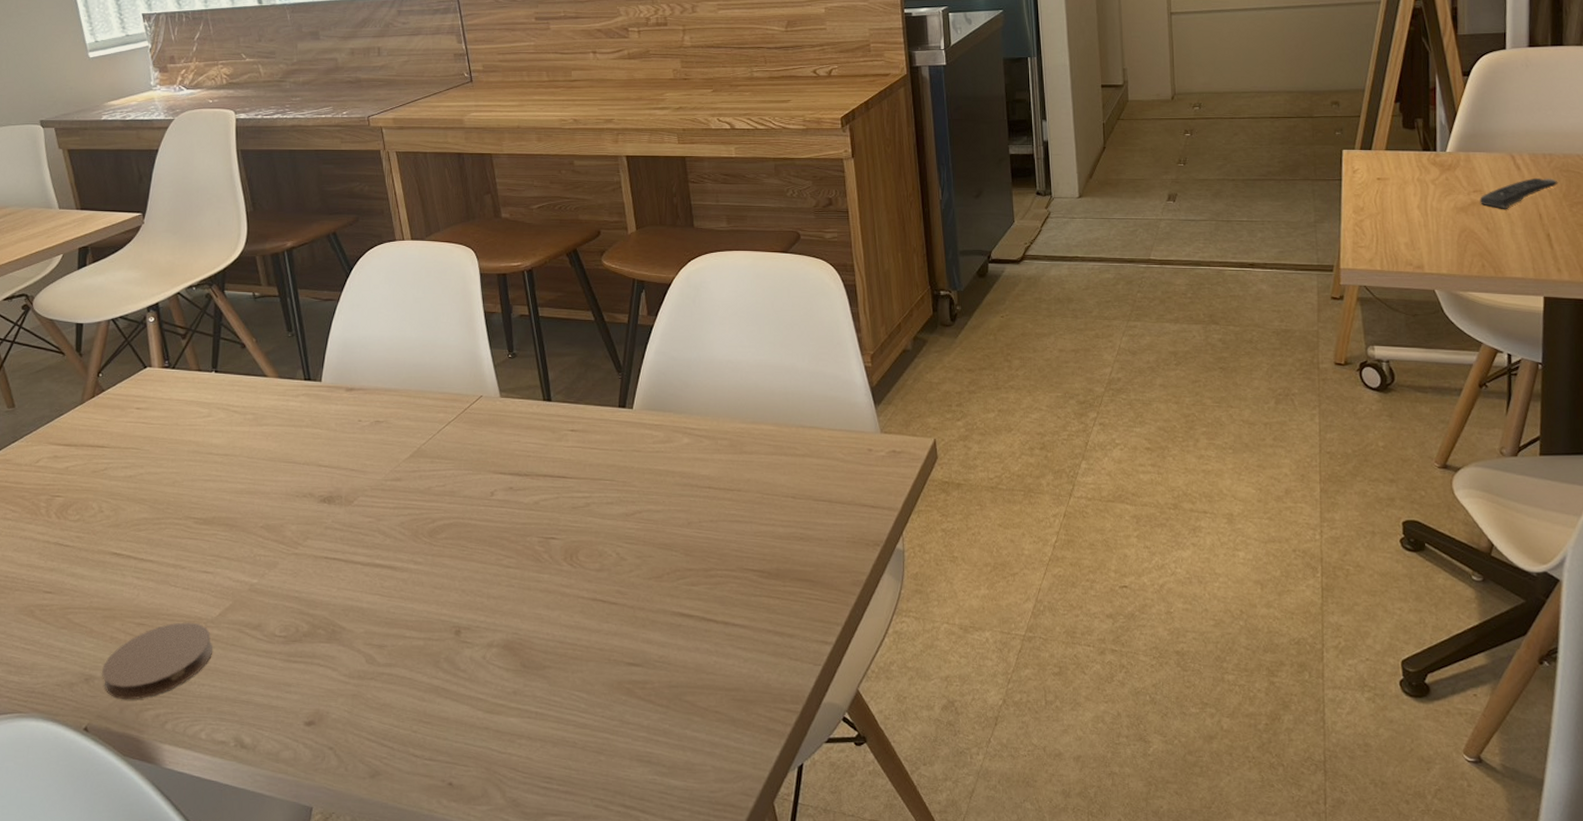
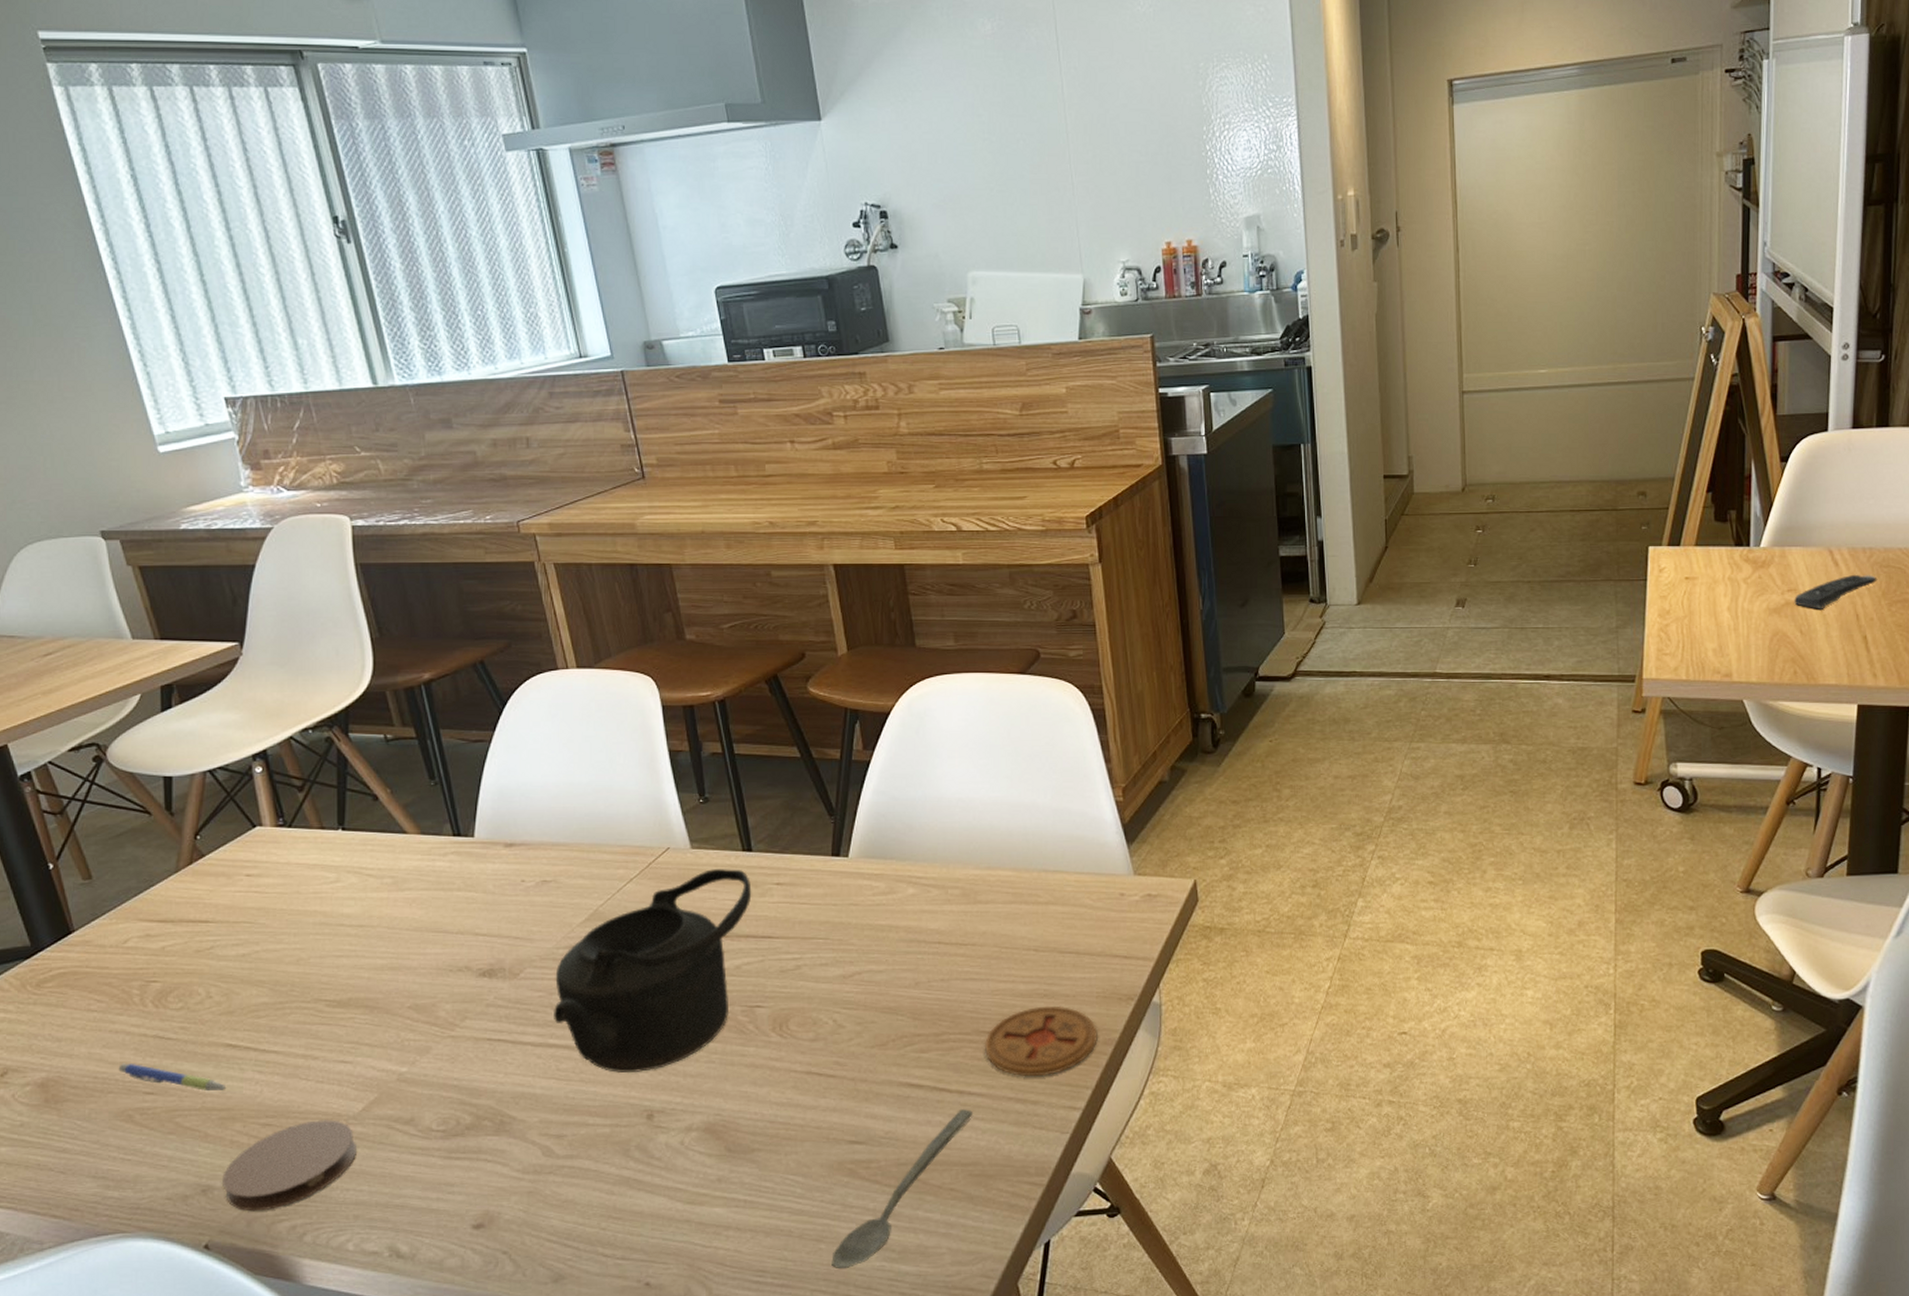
pen: none [25,565,110,593] -> present [118,1063,227,1092]
teapot: none [380,416,550,592] -> present [554,869,752,1073]
spoon: none [610,638,737,781] -> present [831,1108,974,1270]
coaster: none [747,548,847,612] -> present [984,1005,1098,1077]

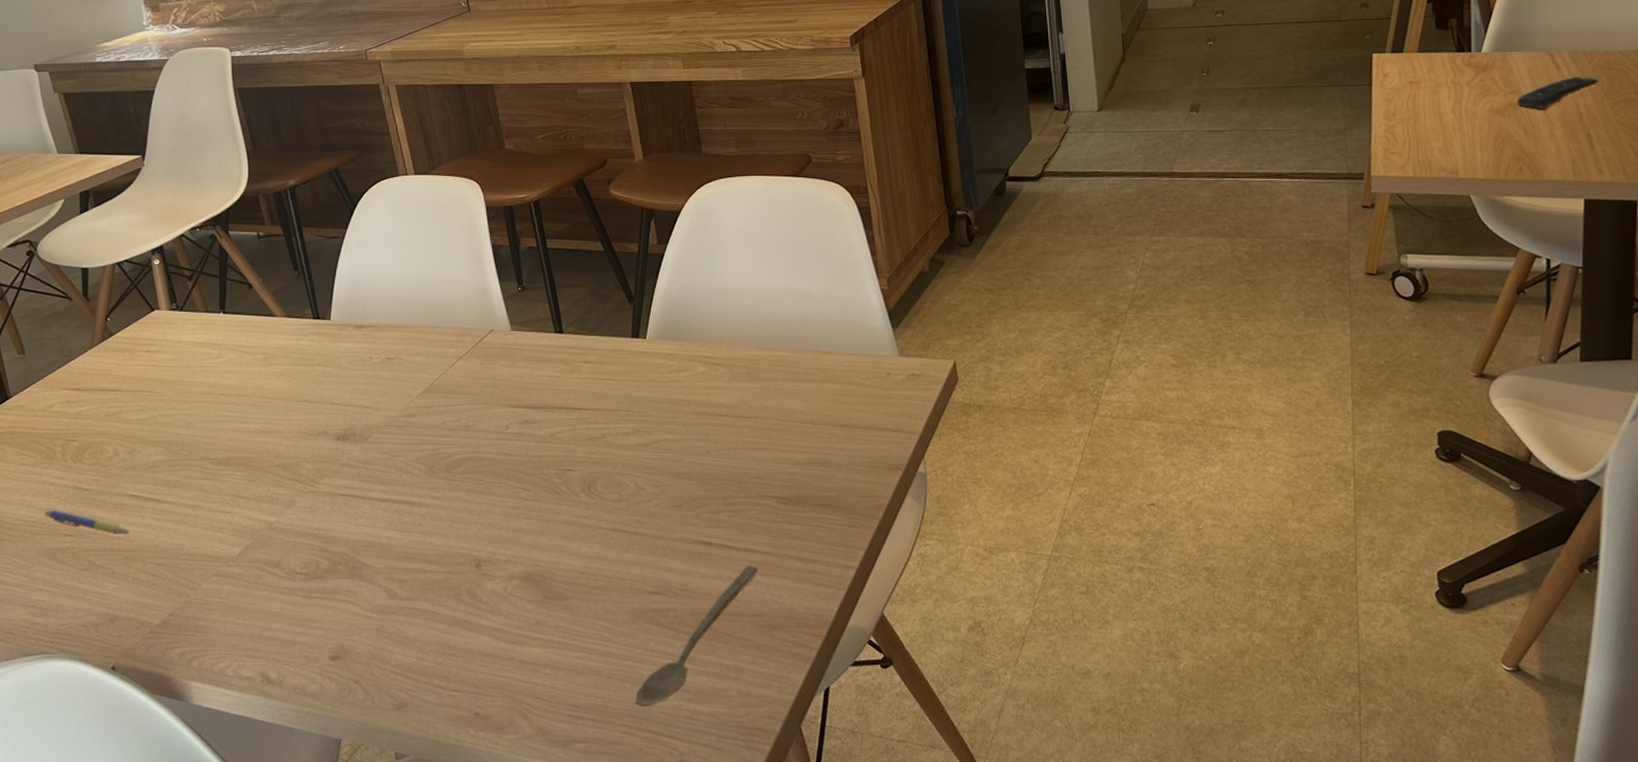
coaster: present [222,1120,356,1212] -> none [126,561,234,639]
teapot: present [554,869,752,1073] -> none [397,348,563,526]
coaster: present [984,1005,1098,1077] -> none [767,473,869,538]

